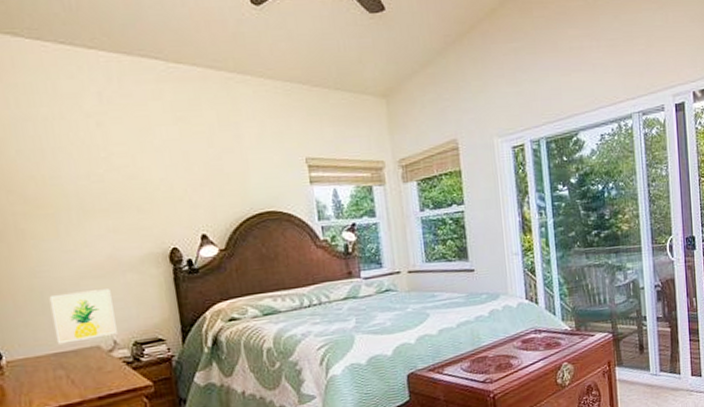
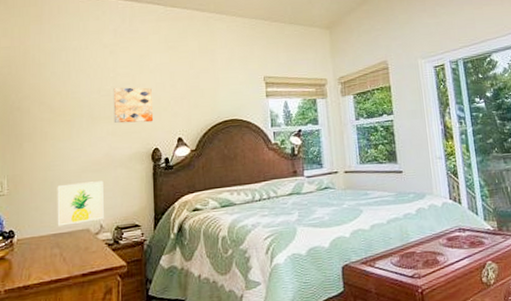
wall art: none [107,170,168,218] -> present [113,87,154,123]

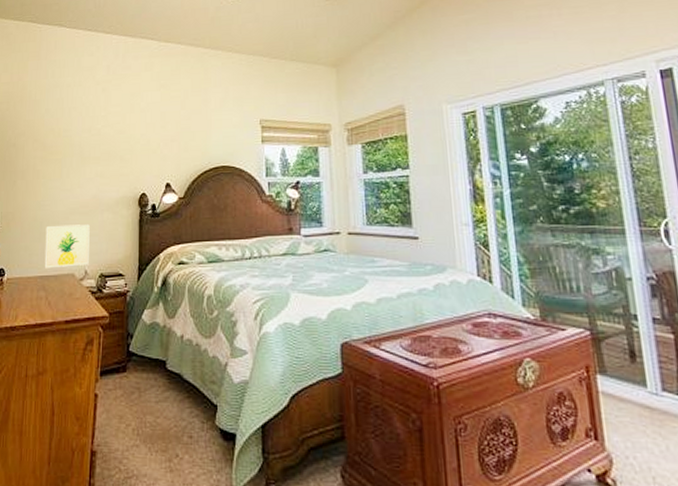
wall art: present [113,87,154,123] -> none [103,126,143,165]

